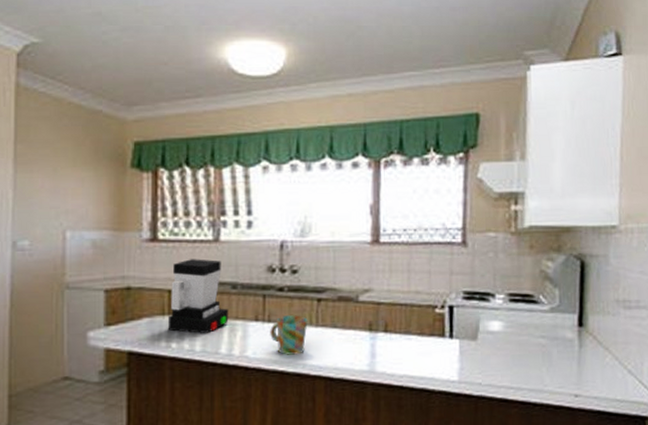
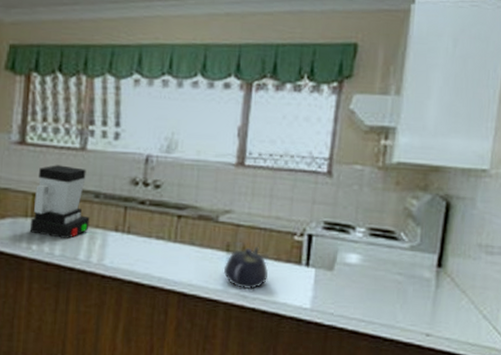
mug: present [270,315,308,355] -> none [128,228,167,268]
teapot: none [368,323,414,368] -> present [223,247,268,290]

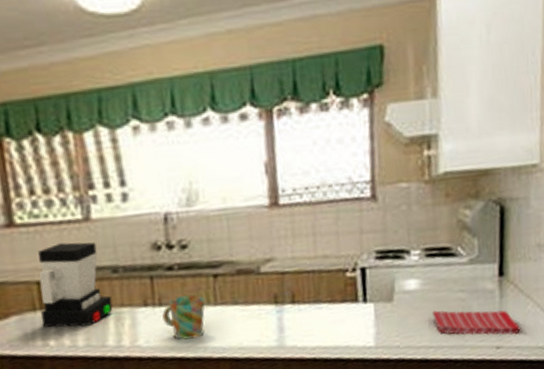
mug: none [128,228,167,268] -> present [162,295,205,340]
teapot: present [223,247,268,290] -> none [274,292,325,341]
dish towel: none [368,287,453,326] -> present [432,310,521,335]

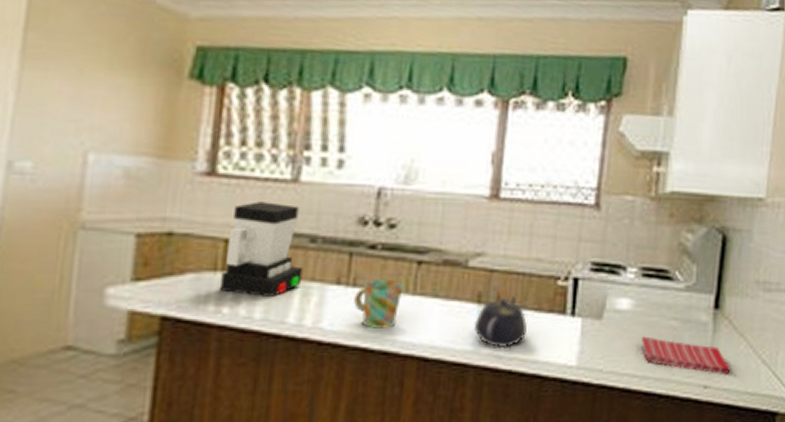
teapot: none [274,292,325,341] -> present [473,296,528,349]

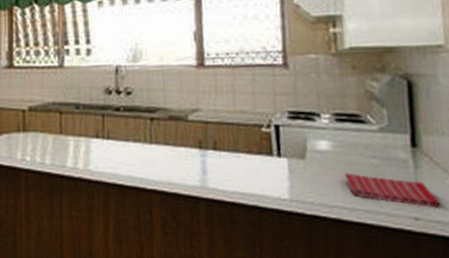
coffee maker: present [219,201,303,296] -> none [22,82,73,148]
mug: present [354,279,404,328] -> none [109,133,143,170]
teapot: present [473,296,528,349] -> none [199,141,243,184]

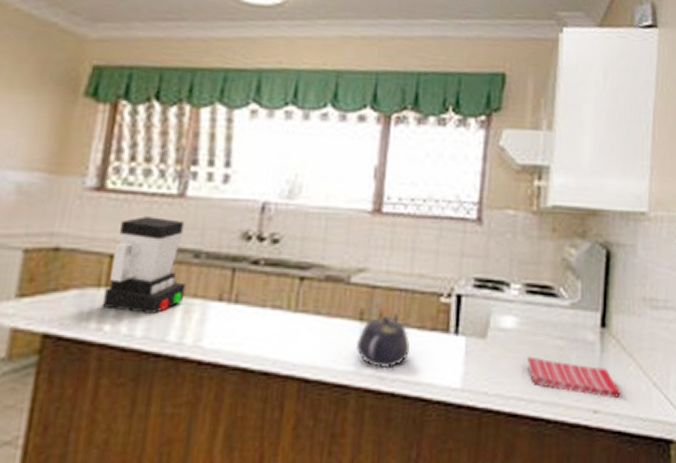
coffee maker: none [22,82,73,148] -> present [101,216,186,314]
teapot: none [199,141,243,184] -> present [355,313,411,369]

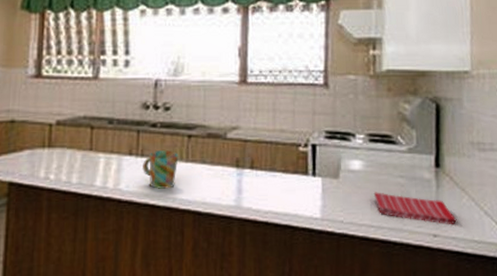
coffee maker: present [101,216,186,314] -> none [47,95,105,166]
mug: none [235,296,285,347] -> present [143,150,179,189]
teapot: present [355,313,411,369] -> none [235,160,278,204]

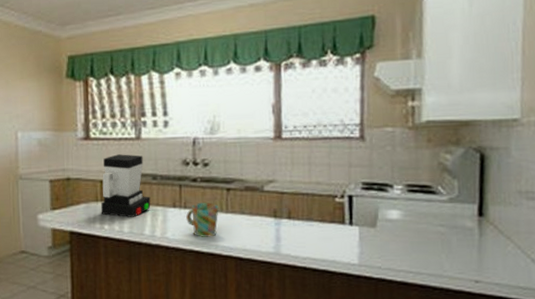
coffee maker: none [47,95,105,166] -> present [101,154,151,217]
dish towel: present [373,192,457,225] -> none [412,240,501,272]

